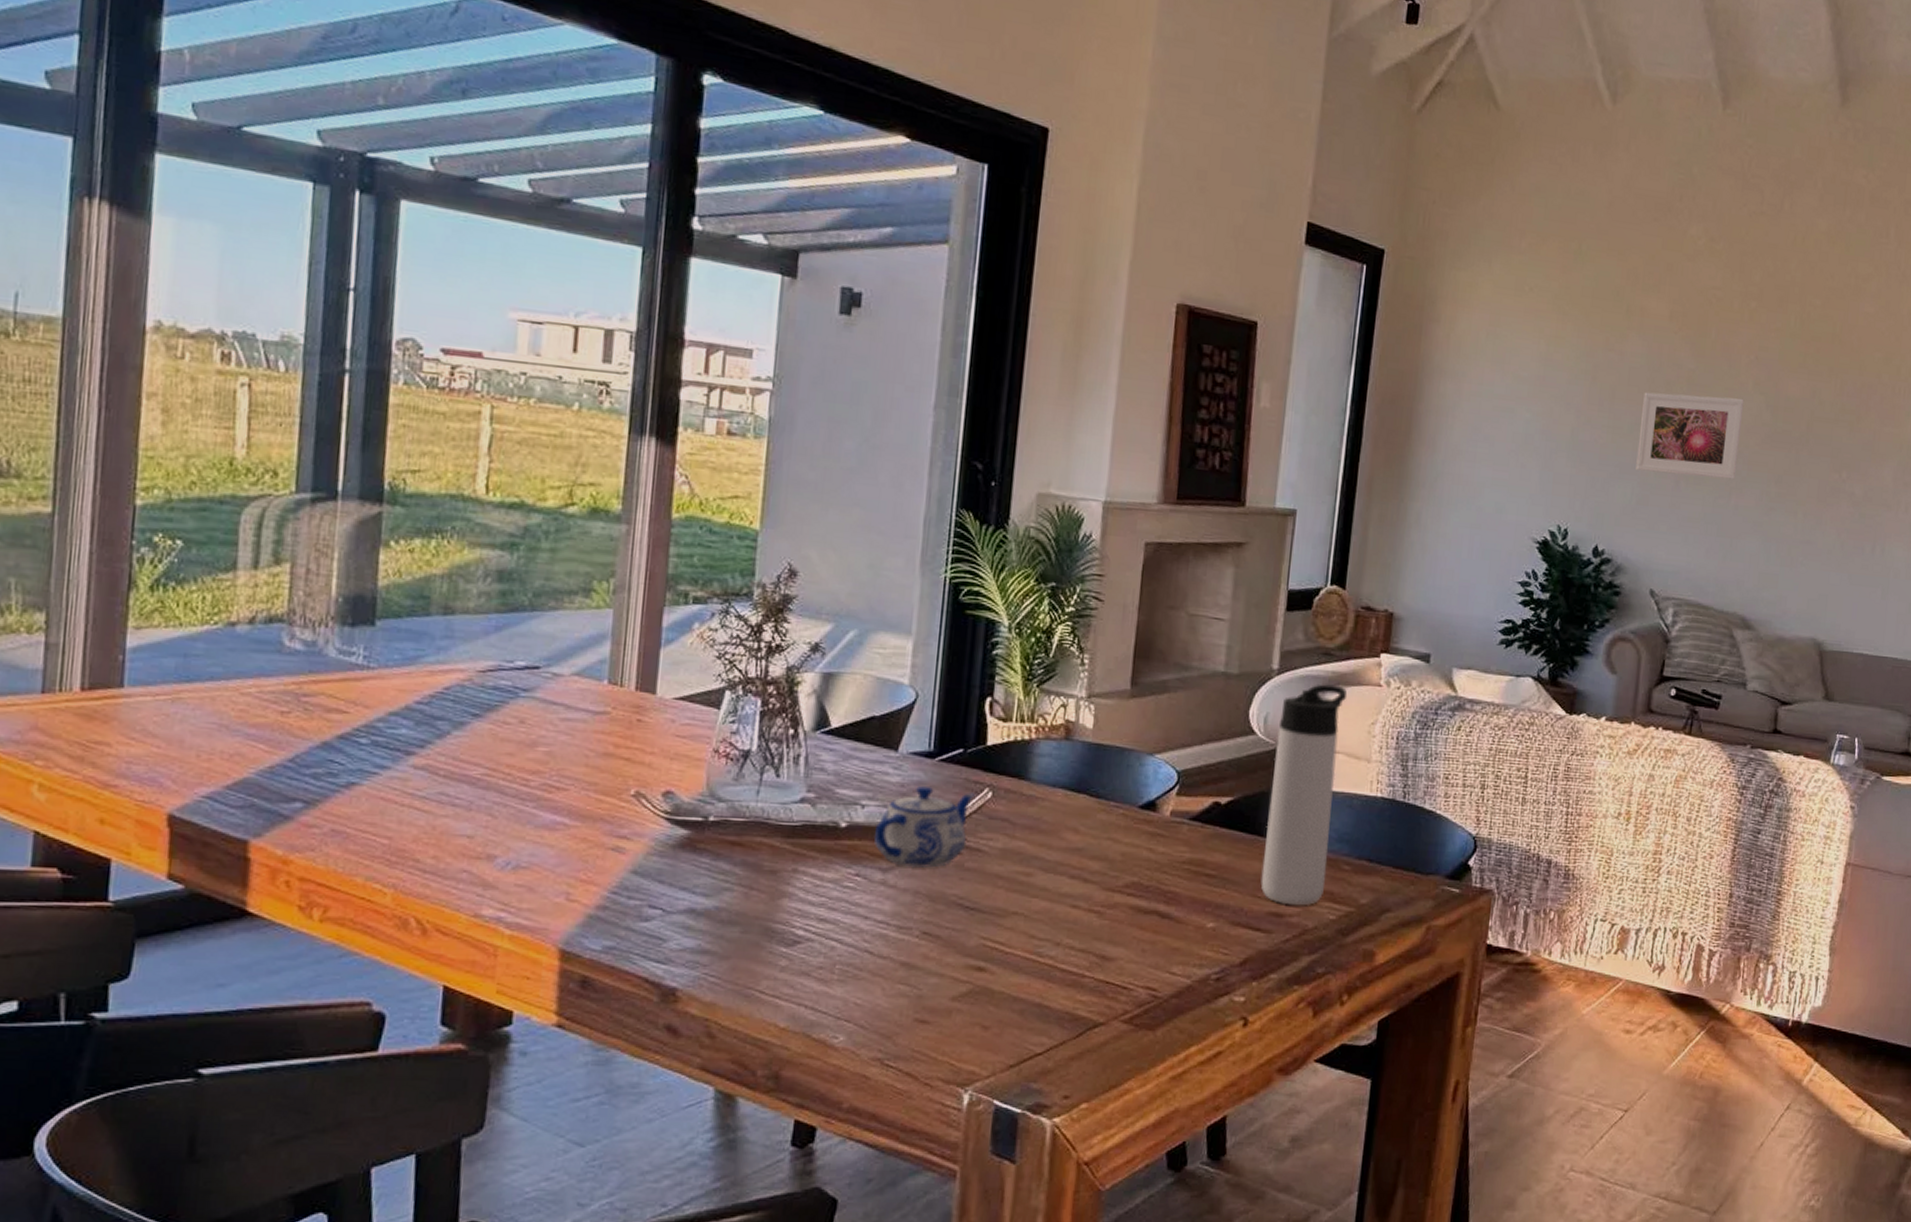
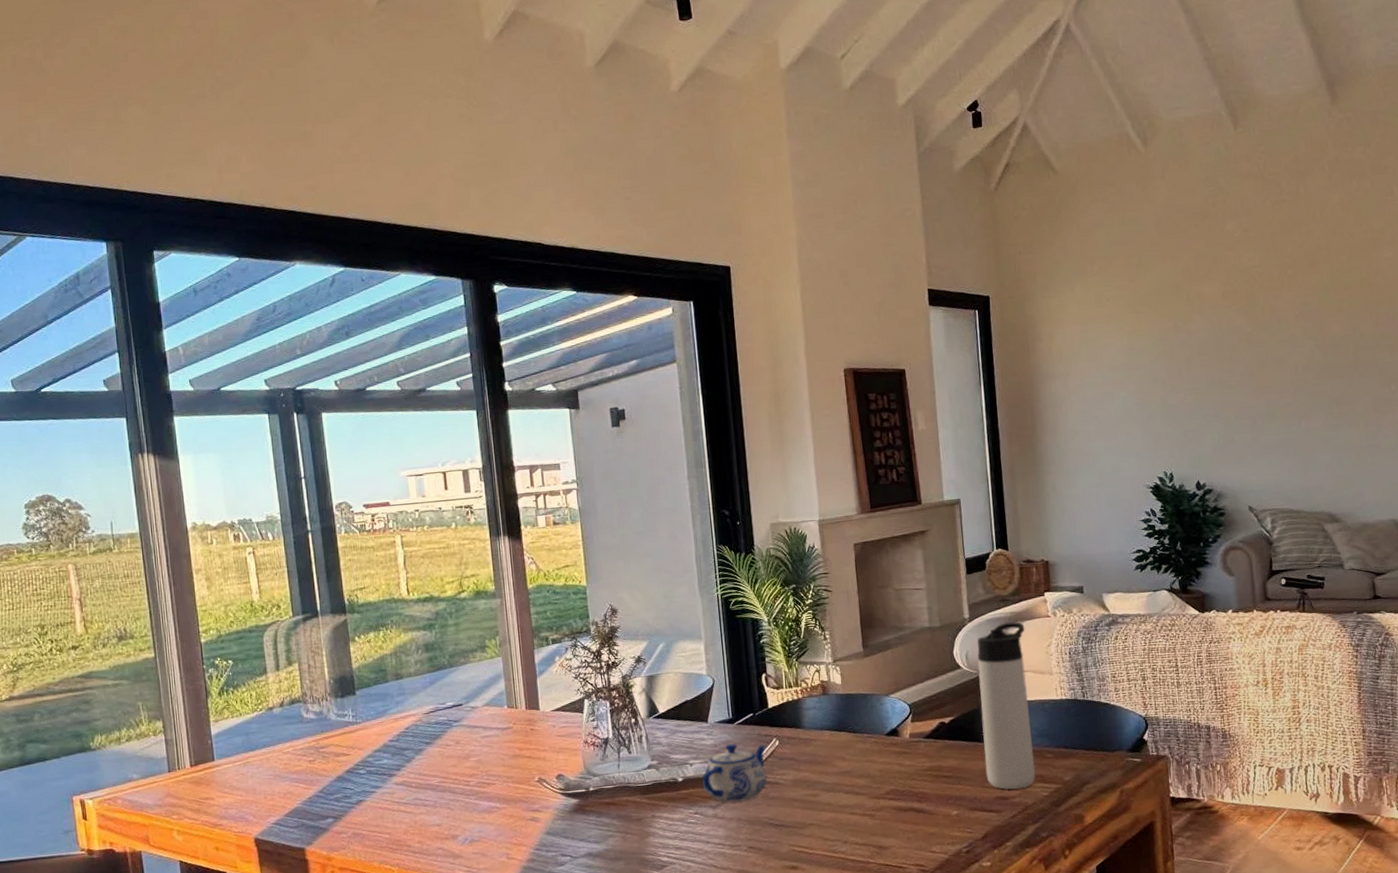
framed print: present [1636,392,1744,480] -> none [1213,345,1302,418]

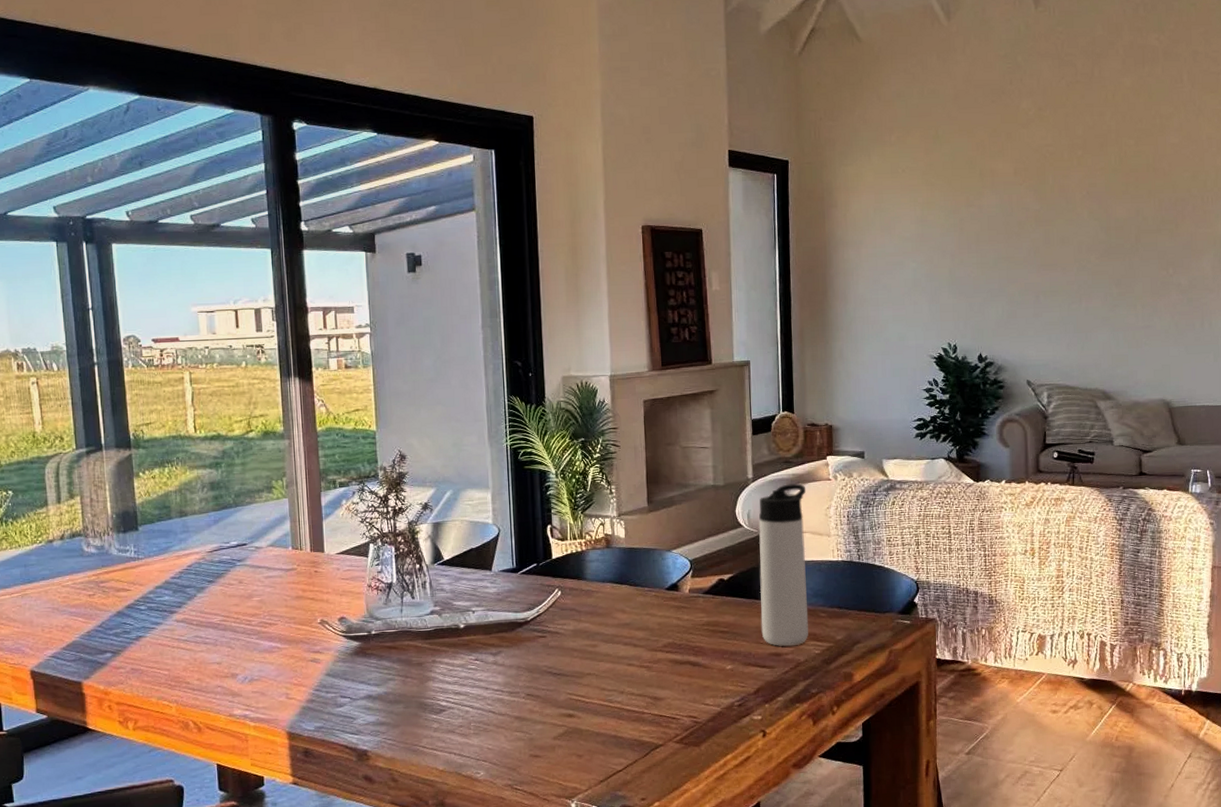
teapot: present [703,743,767,803] -> none [484,593,549,650]

